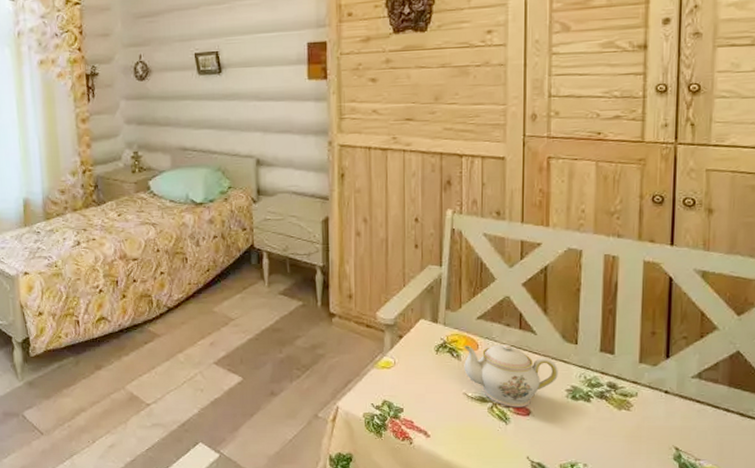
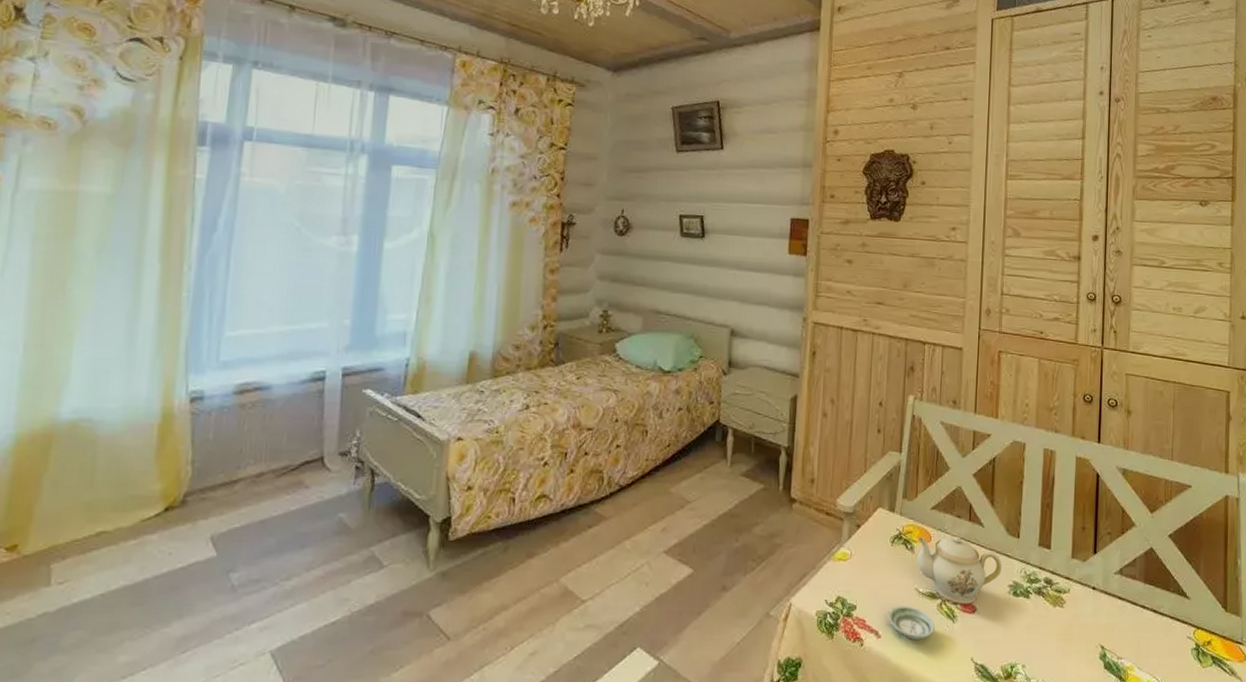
saucer: none [436,409,486,439] -> present [887,606,935,639]

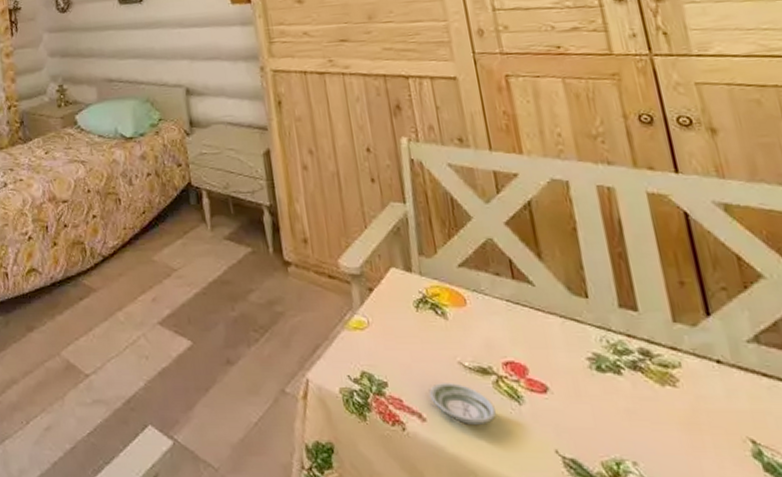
teapot: present [917,536,1002,604] -> none [448,298,573,382]

